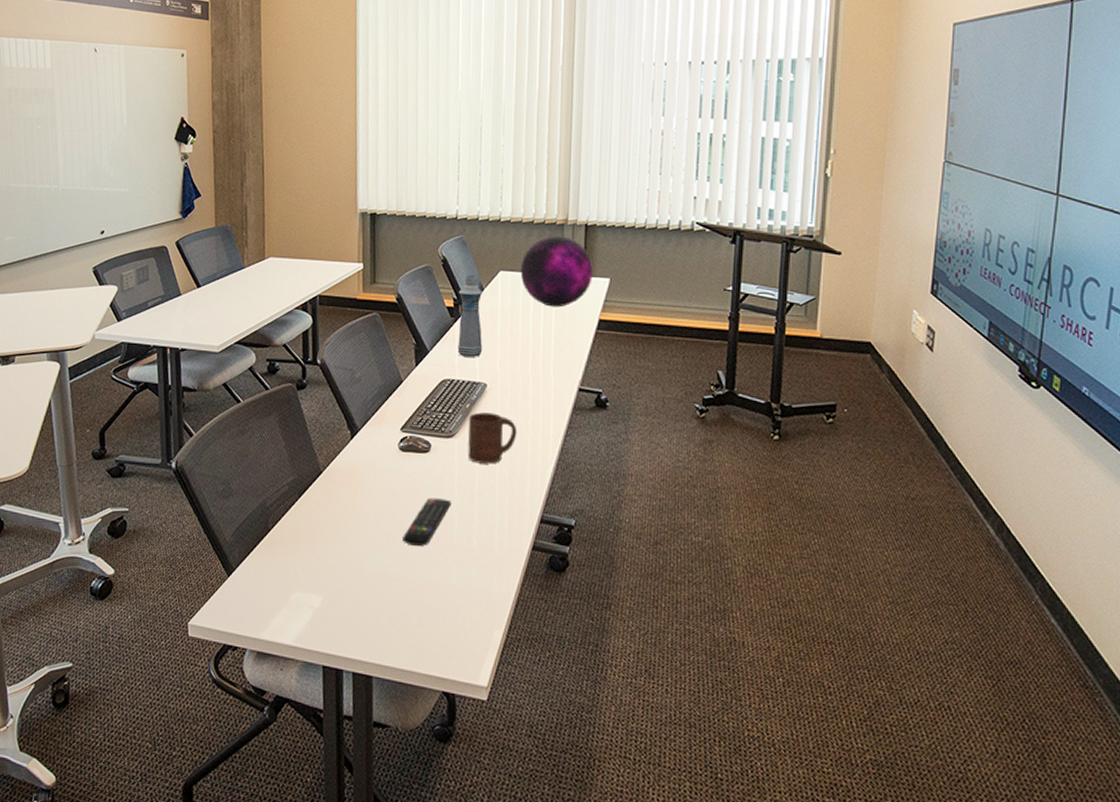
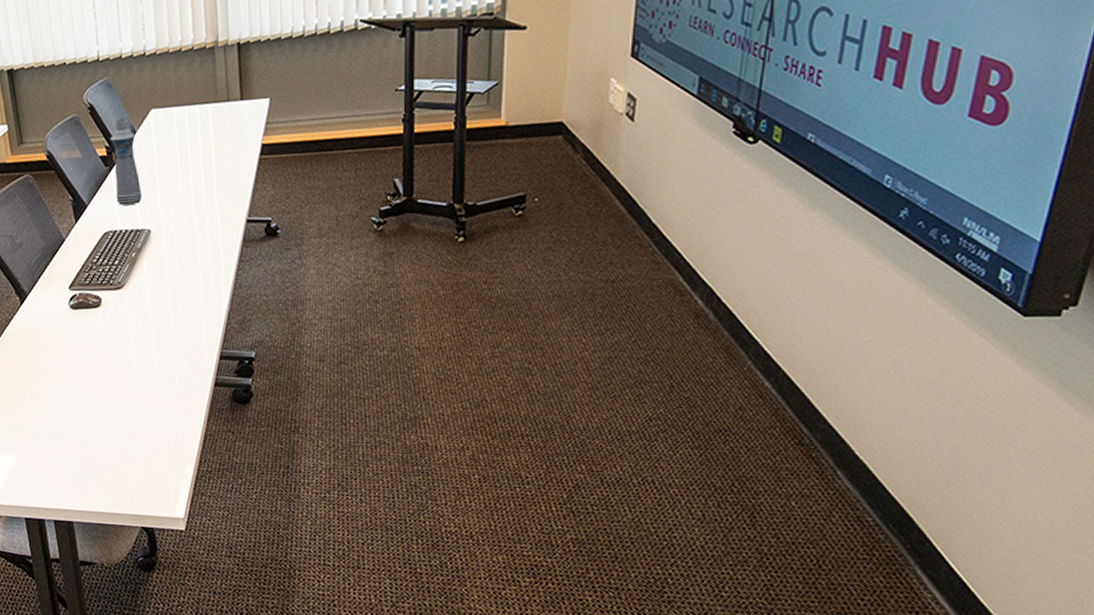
remote control: present [402,497,452,547] -> none [85,349,129,399]
cup: present [467,412,517,464] -> none [136,258,188,310]
decorative orb: present [520,236,593,308] -> none [172,60,251,139]

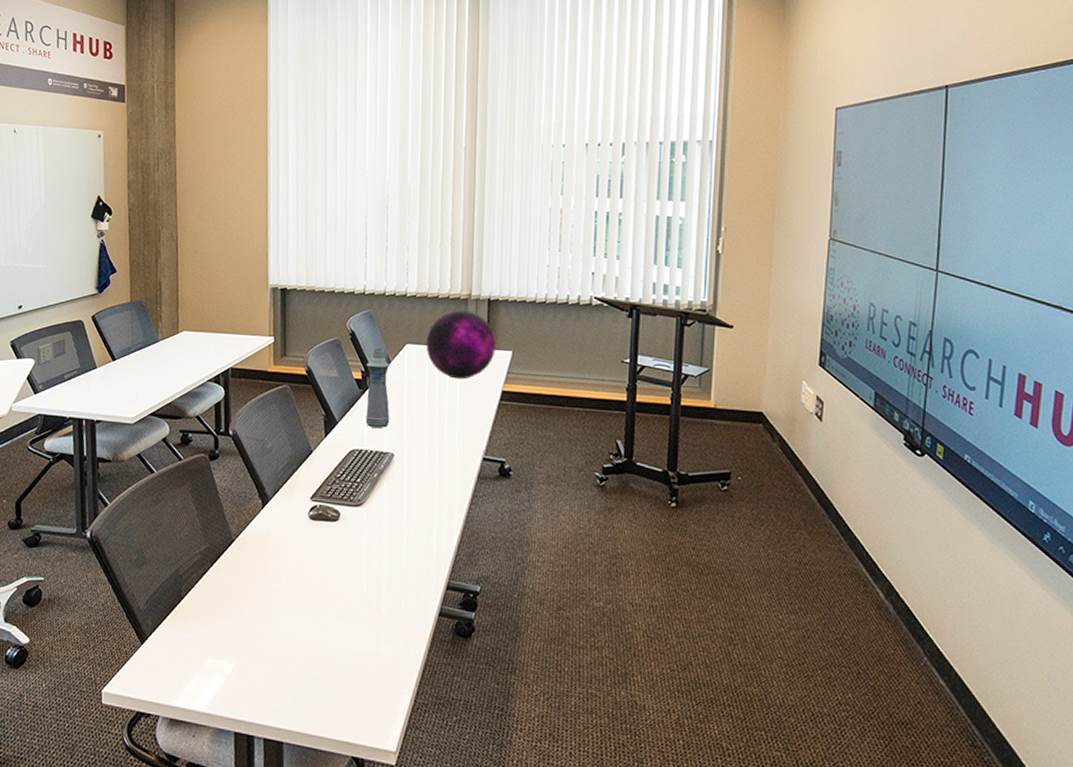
decorative orb: none [172,60,251,139] -> present [426,310,496,379]

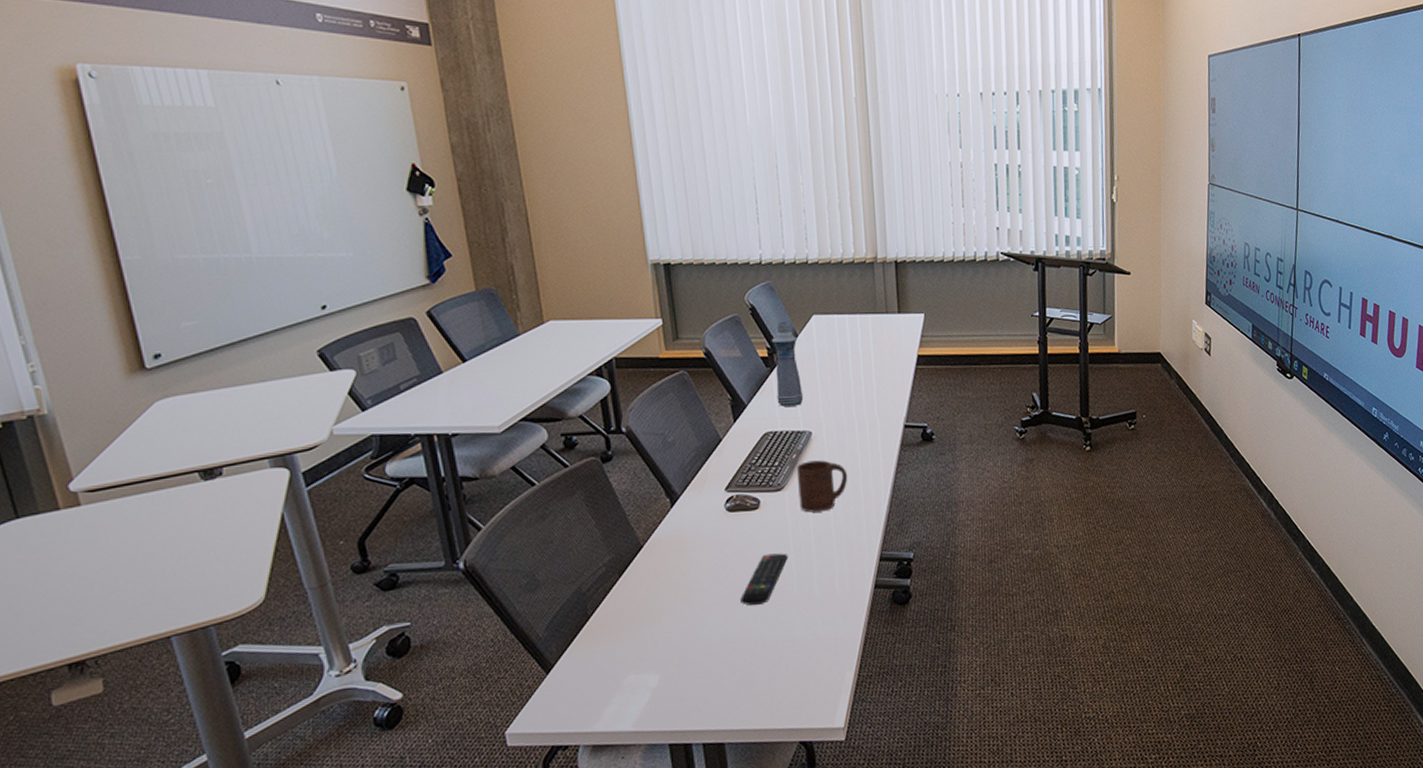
remote control: none [312,565,360,614] -> present [740,553,788,606]
cup: none [376,481,424,532] -> present [796,460,848,513]
decorative orb: present [426,310,496,379] -> none [834,275,907,347]

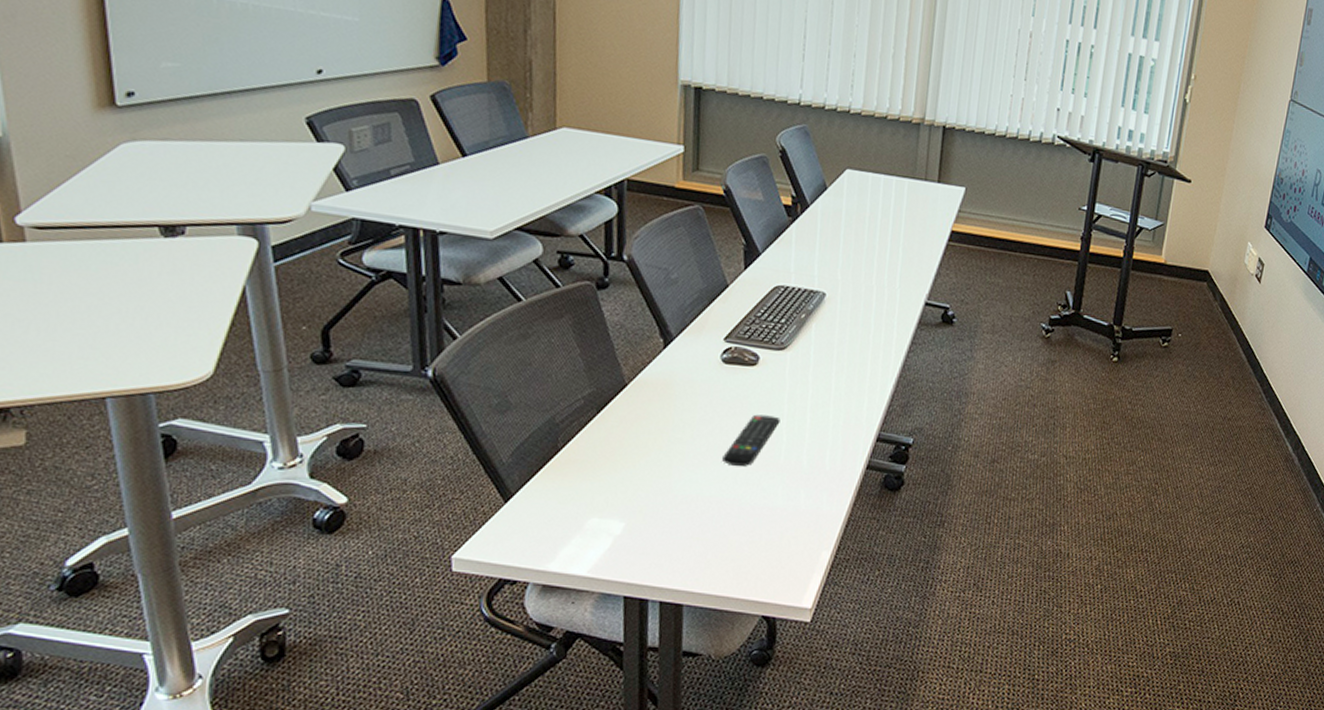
bottle: present [771,321,804,407] -> none [794,170,826,263]
cup: present [796,460,848,513] -> none [800,323,857,380]

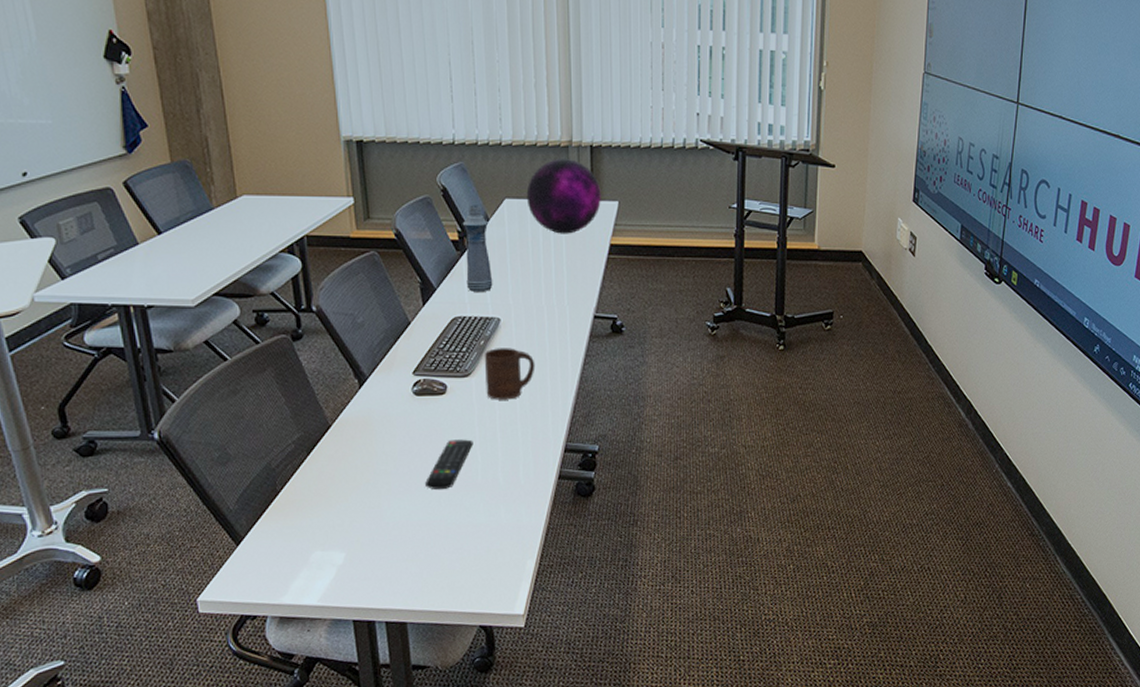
bottle: none [794,170,826,263] -> present [462,205,493,292]
cup: none [800,323,857,380] -> present [484,348,535,400]
decorative orb: none [869,135,949,215] -> present [526,159,601,234]

